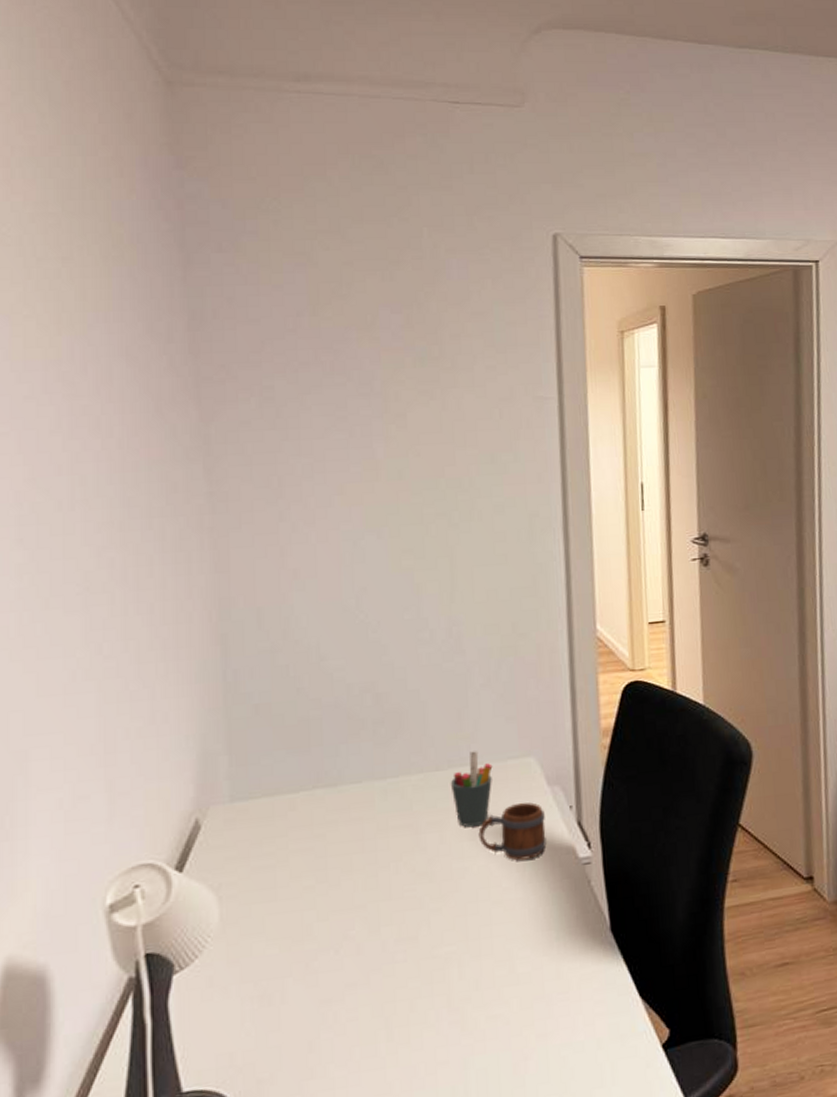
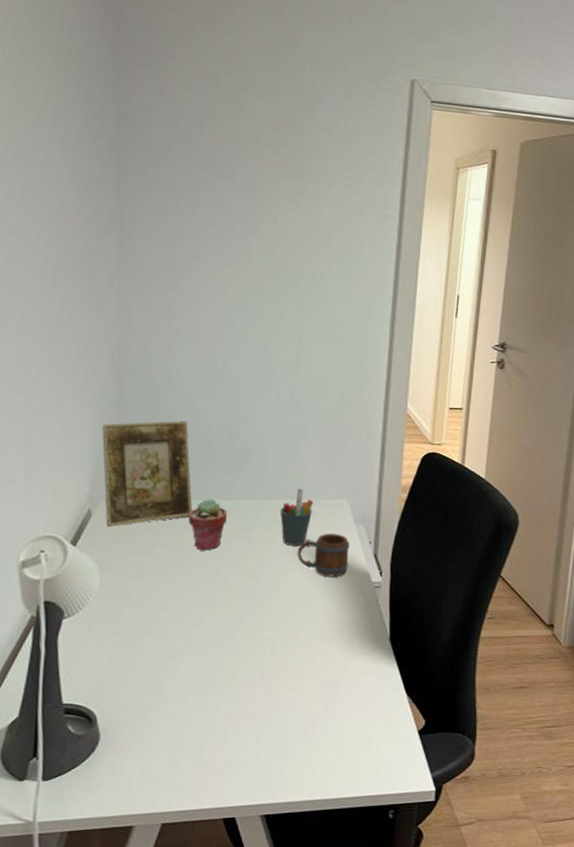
picture frame: none [205,684,336,840] -> present [102,420,193,527]
potted succulent: none [330,781,383,852] -> present [188,498,228,551]

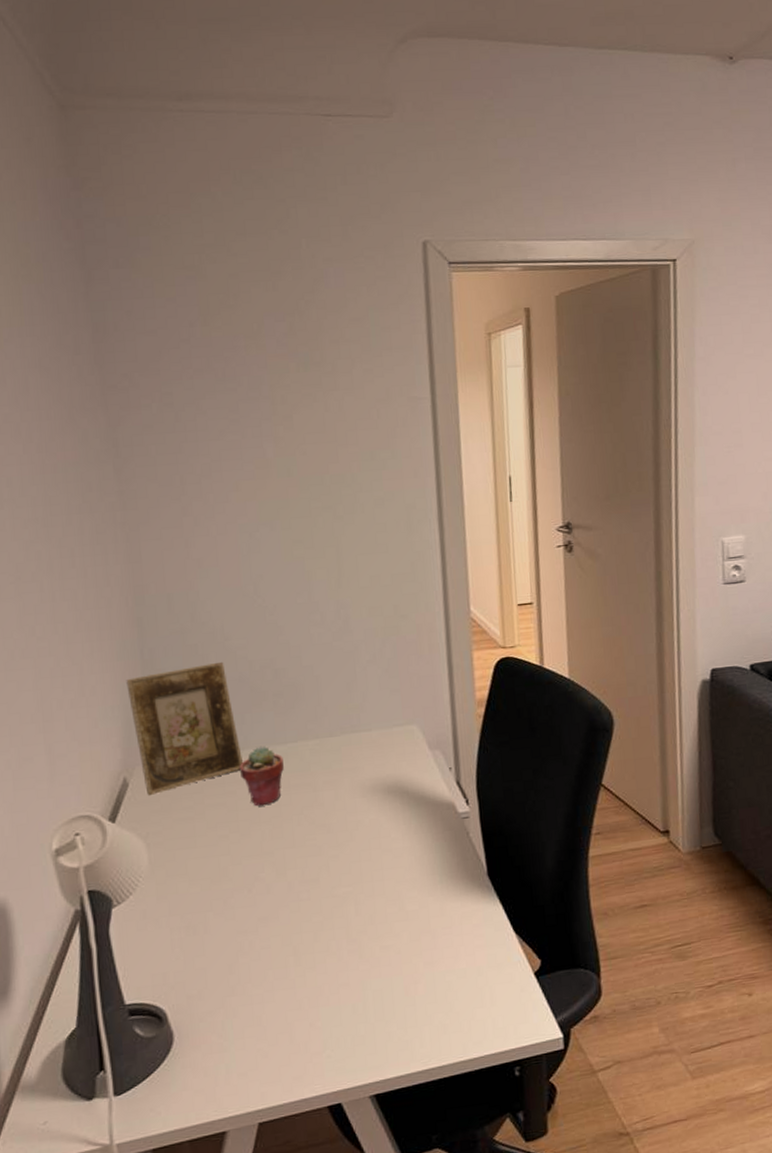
pen holder: present [280,488,314,546] -> none [343,719,380,786]
mug: present [297,534,350,577] -> none [369,764,429,815]

